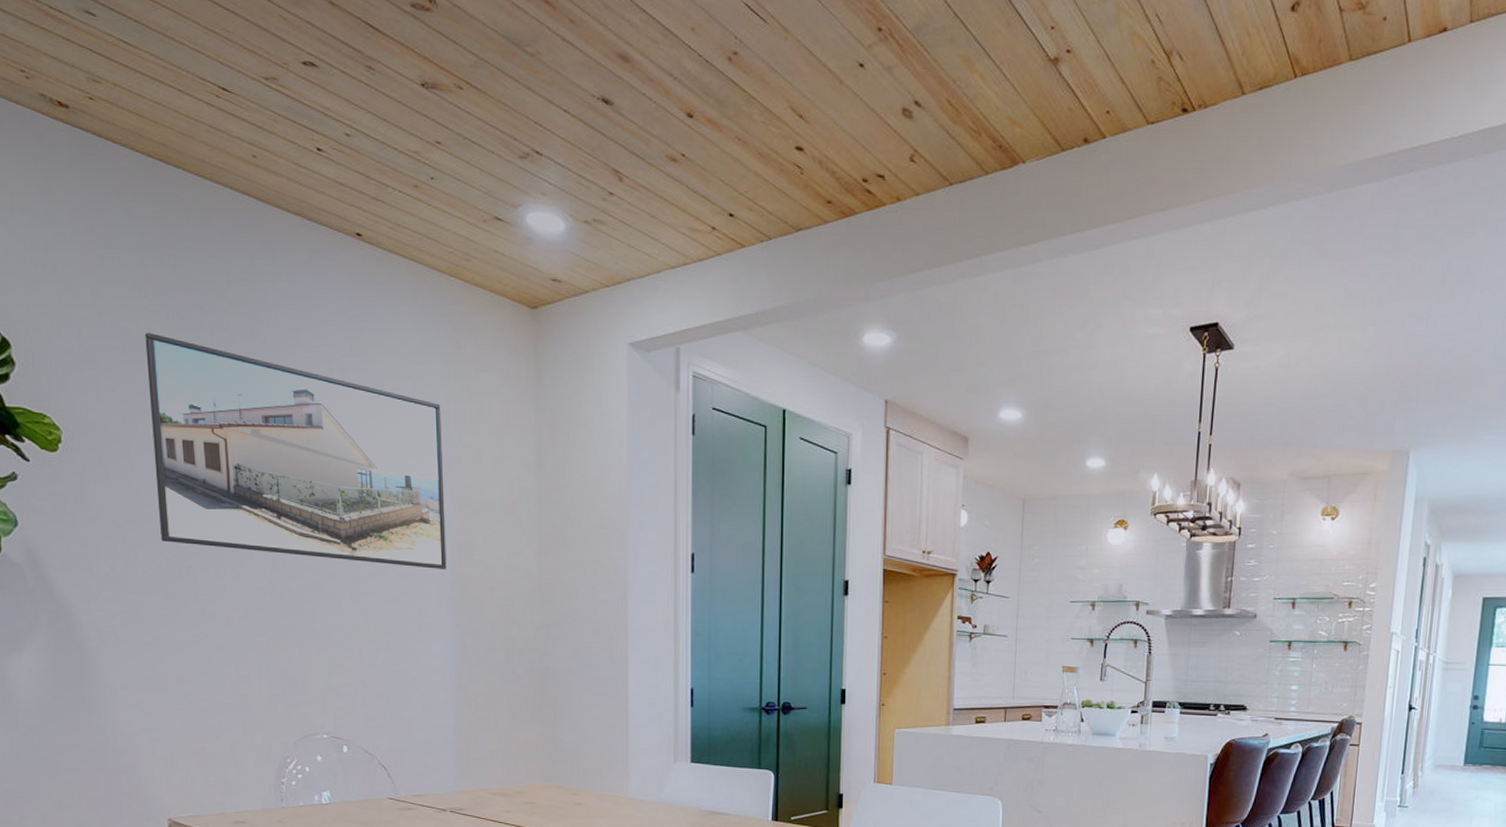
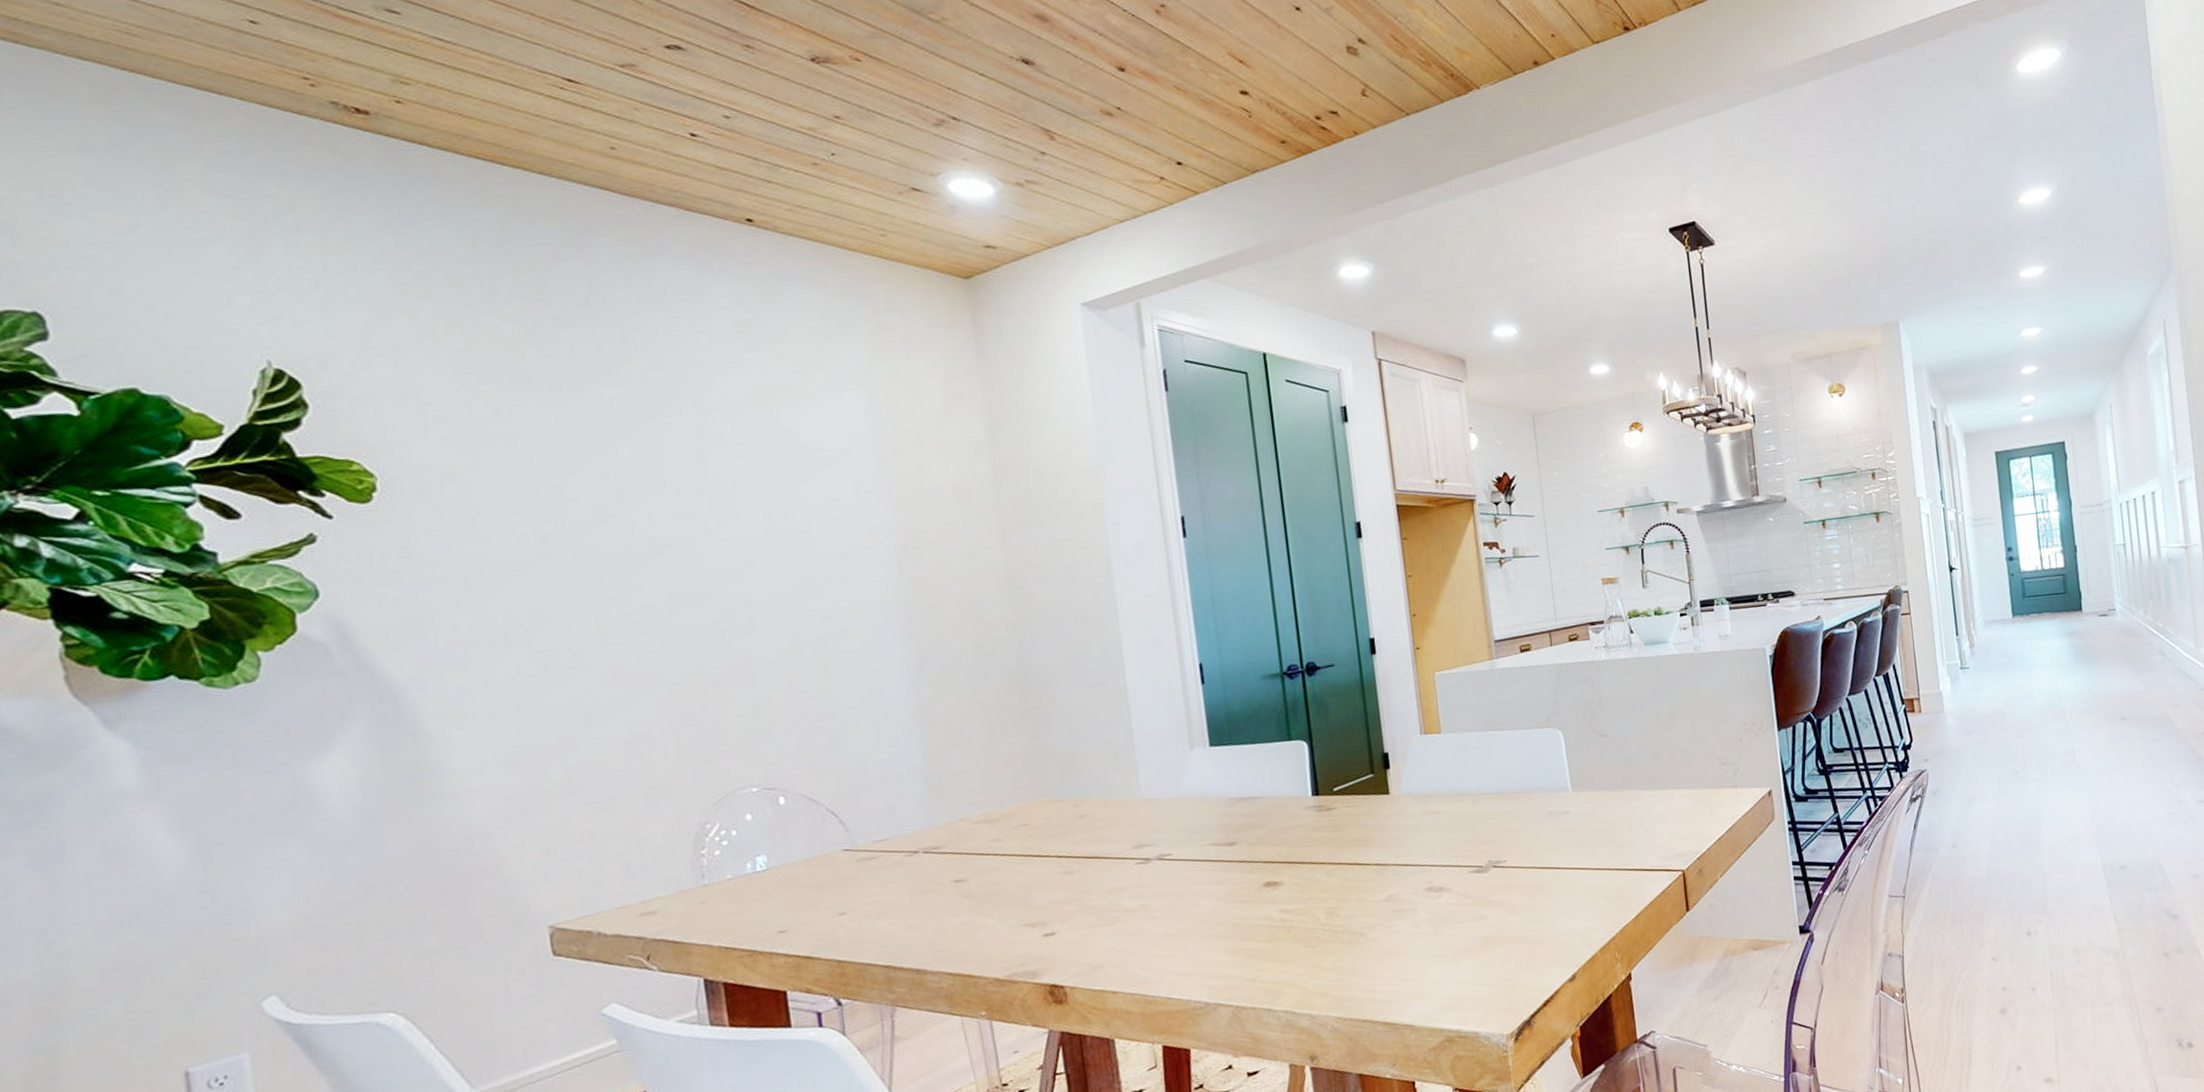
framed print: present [145,333,447,569] -> none [483,352,892,590]

